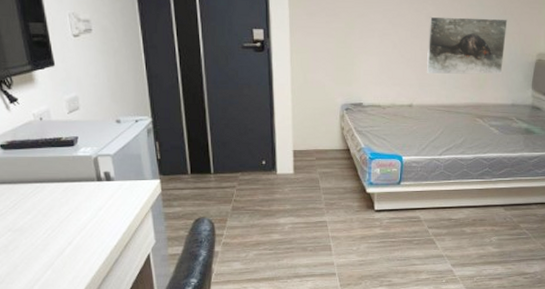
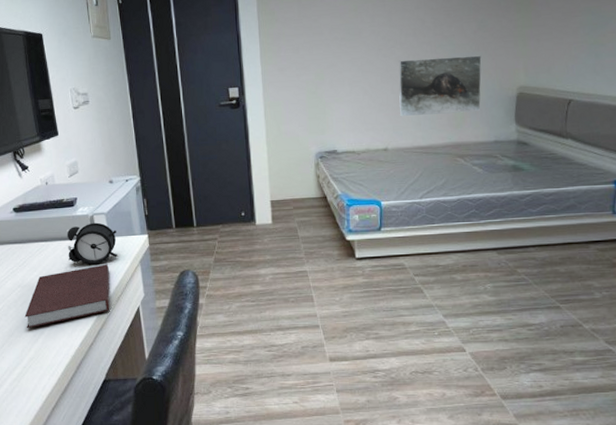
notebook: none [17,209,117,275] -> present [24,264,110,329]
alarm clock: none [66,164,125,209] -> present [66,222,117,265]

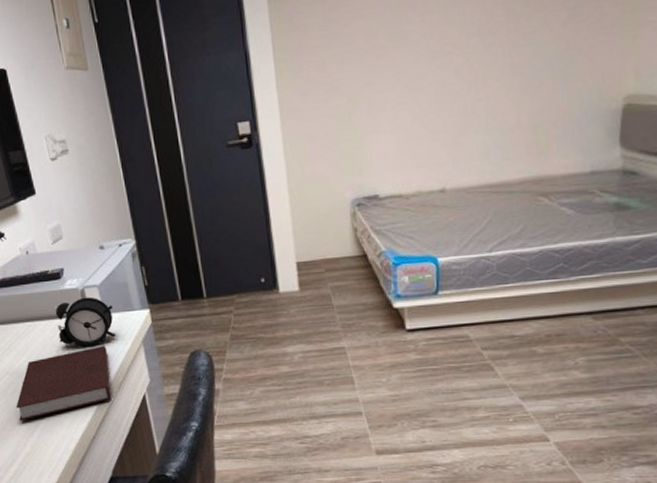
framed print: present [398,55,482,117] -> none [458,56,574,147]

